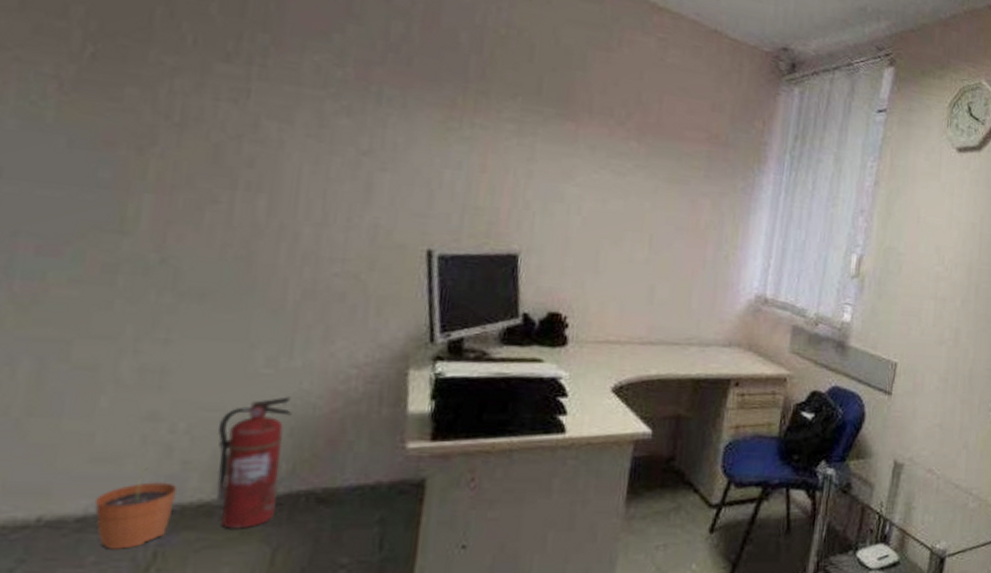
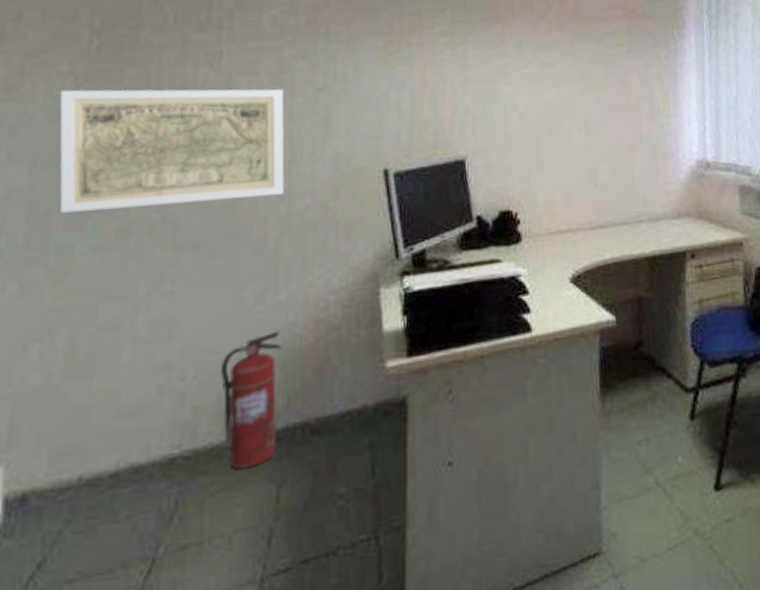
map: none [31,95,321,257] -> present [60,89,285,213]
plant pot: present [94,468,178,551] -> none [123,417,191,503]

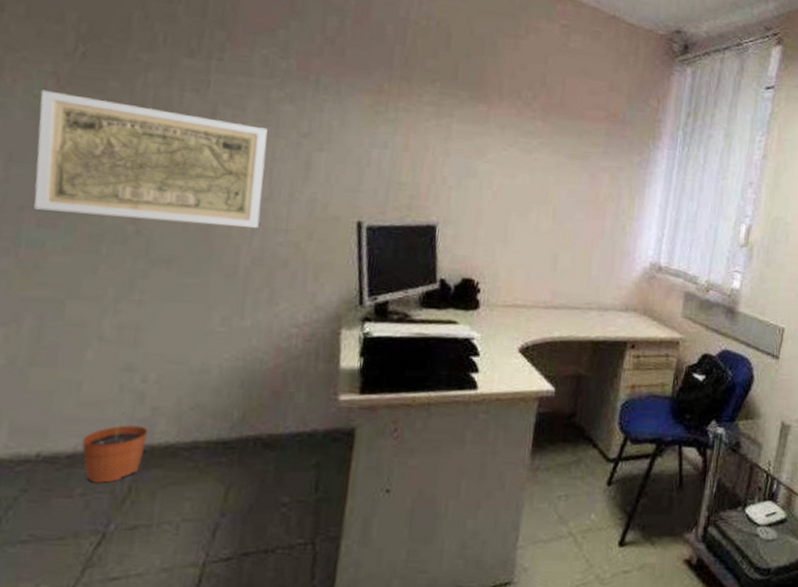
plant pot: none [123,417,191,503] -> present [82,412,149,484]
fire extinguisher: present [220,331,282,470] -> none [179,352,243,470]

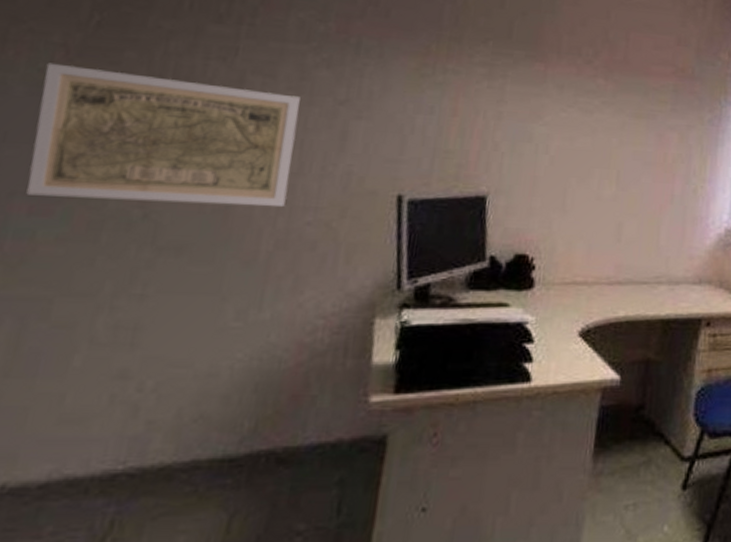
plant pot: present [82,412,149,484] -> none [58,429,141,519]

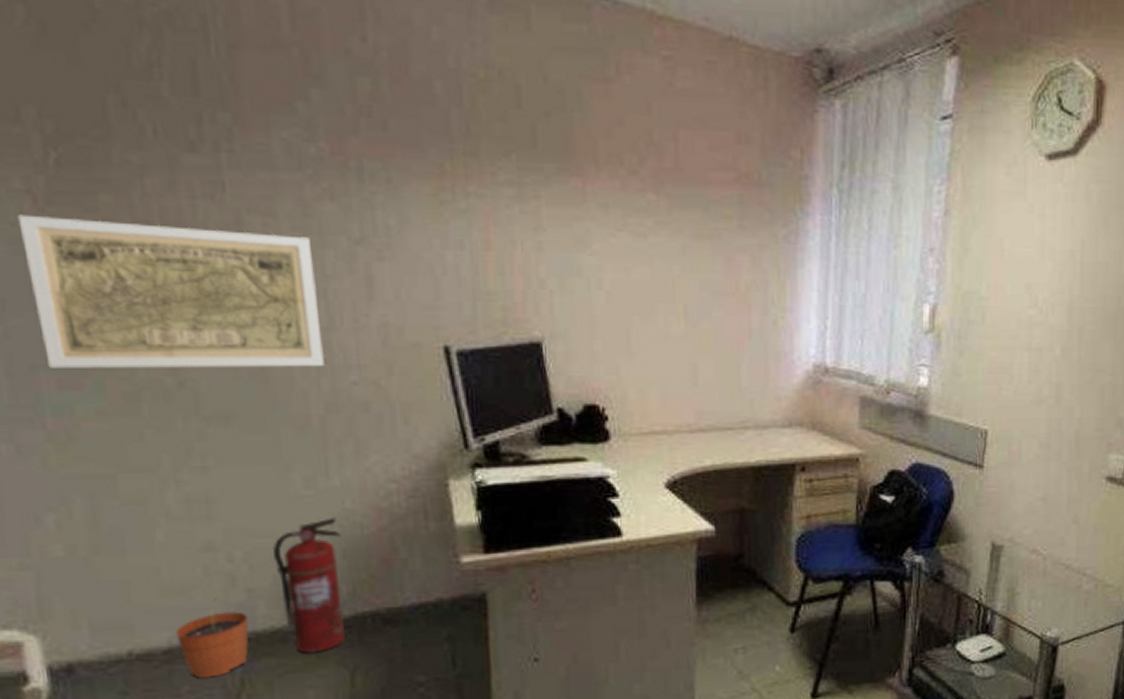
plant pot: none [58,429,141,519] -> present [175,598,250,680]
fire extinguisher: none [176,350,258,495] -> present [272,517,345,655]

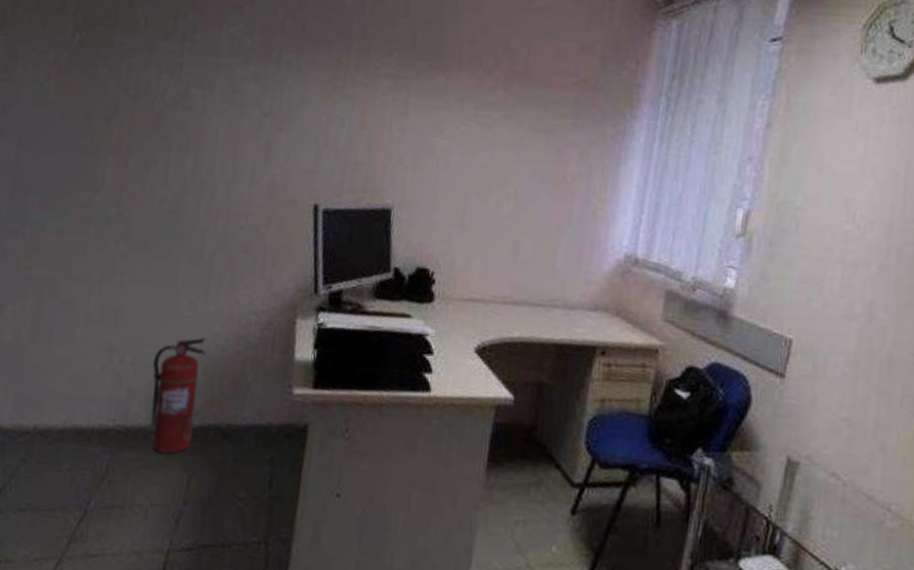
map: present [17,214,324,368] -> none [37,78,233,211]
plant pot: present [175,598,250,680] -> none [70,392,124,461]

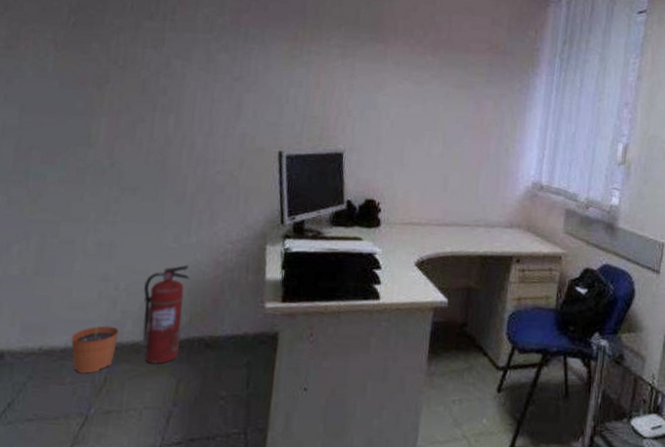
plant pot: none [70,392,124,461] -> present [71,315,120,374]

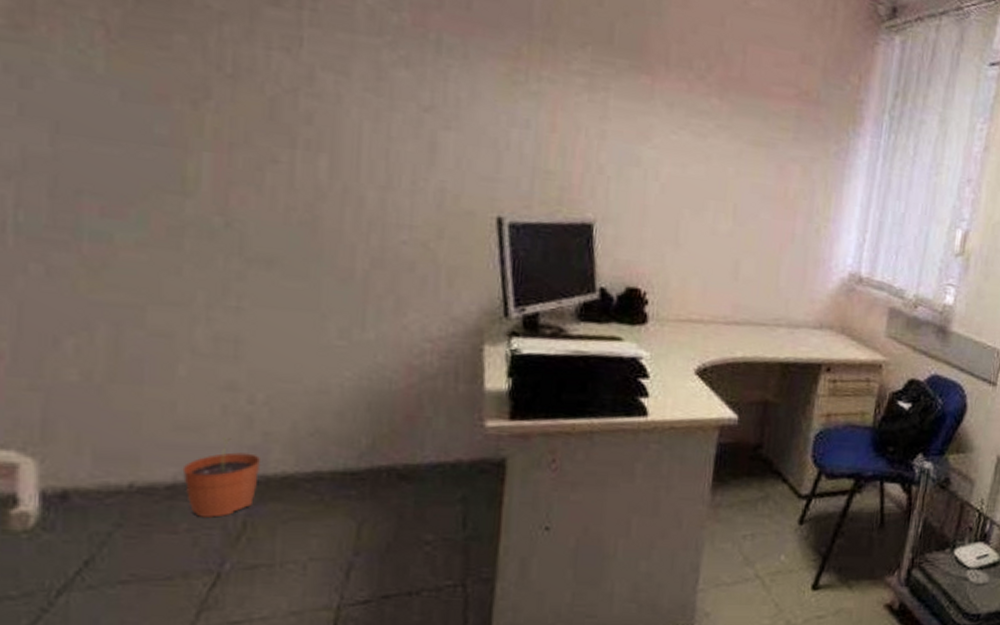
fire extinguisher: present [142,265,190,365] -> none [295,370,368,504]

